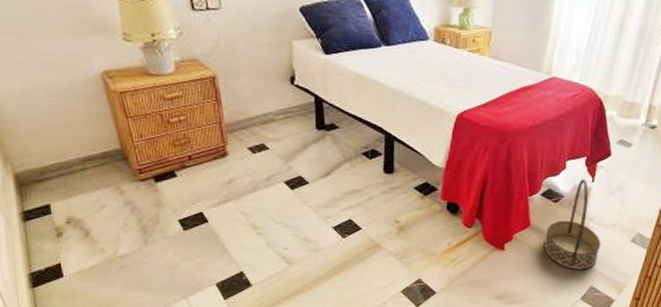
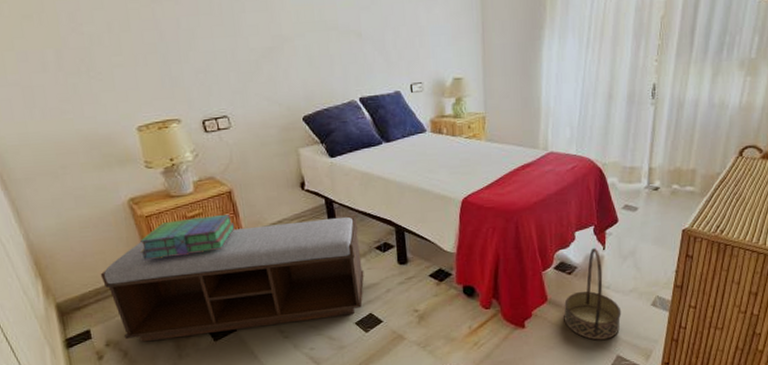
bench: none [65,117,348,224] -> present [100,216,364,343]
stack of books: none [110,100,216,139] -> present [139,213,235,261]

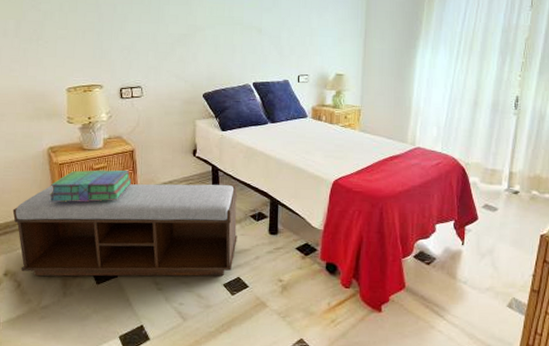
basket: present [564,248,622,340] -> none [420,242,477,335]

